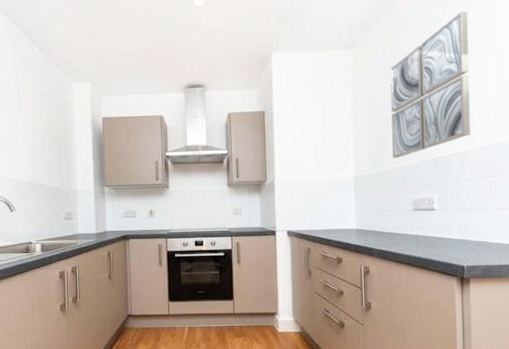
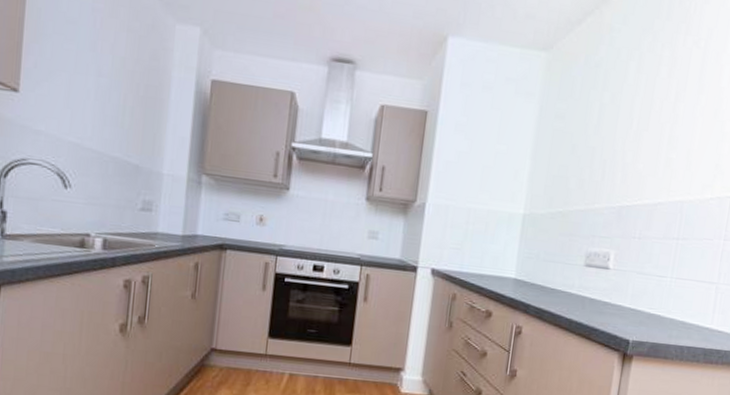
wall art: present [390,11,470,159] -> none [572,30,689,200]

